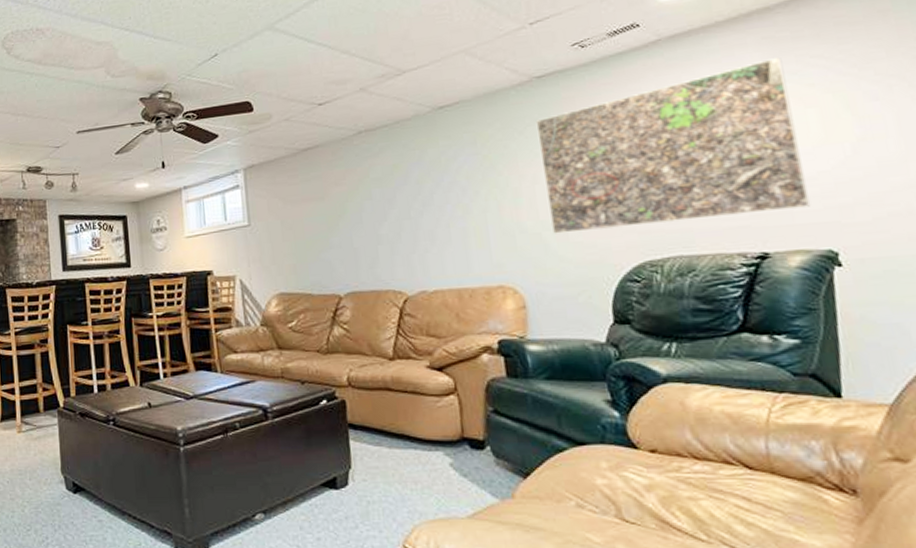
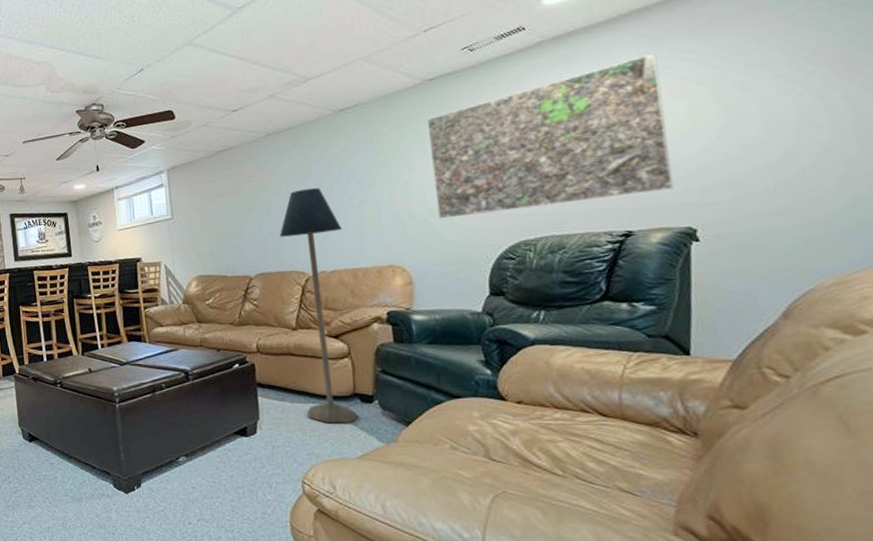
floor lamp: none [373,194,470,474] -> present [280,187,360,424]

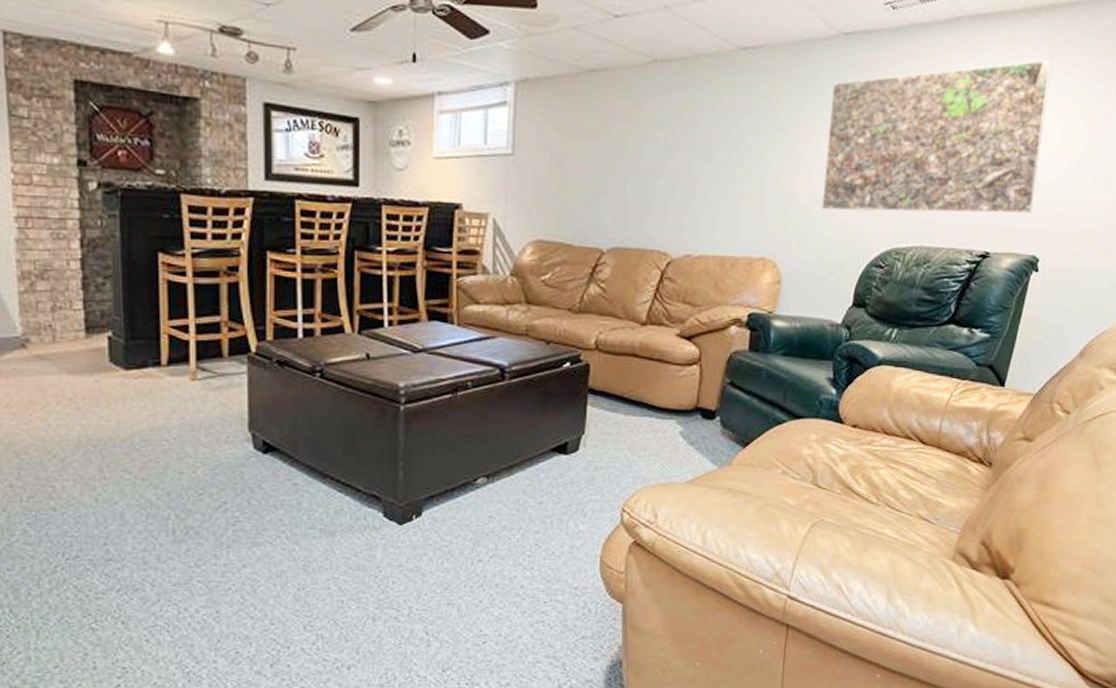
floor lamp: present [280,187,360,424] -> none [641,144,719,442]

